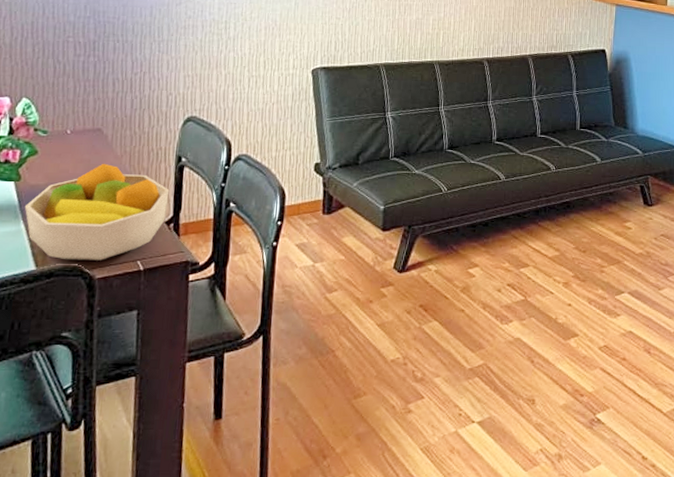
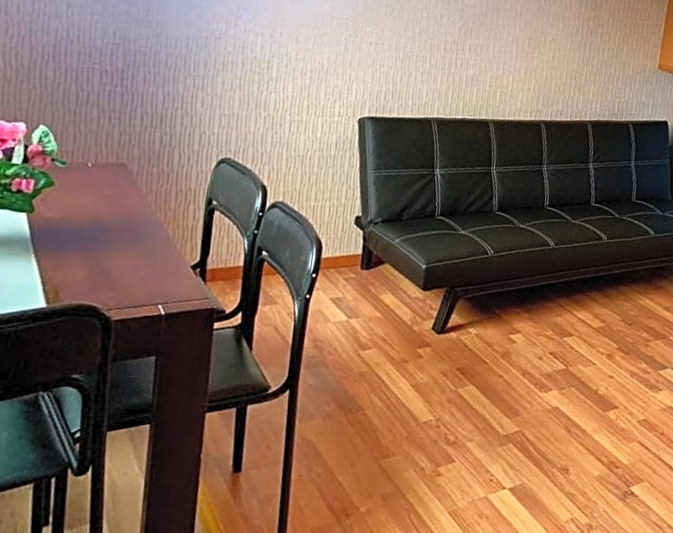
fruit bowl: present [24,163,170,260] -> none [37,200,198,302]

